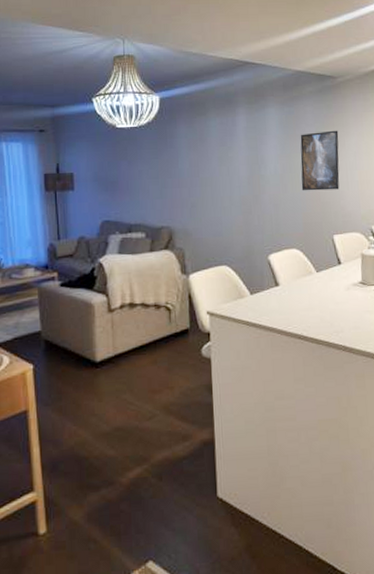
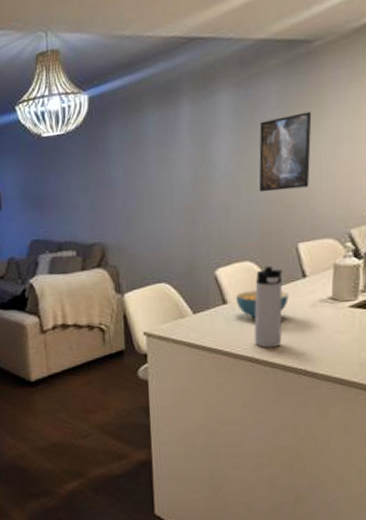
cereal bowl: none [285,274,329,300] -> present [235,290,289,319]
thermos bottle: none [301,253,325,326] -> present [254,266,283,348]

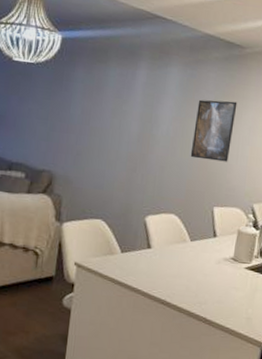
cereal bowl: present [235,290,289,319] -> none [158,240,201,267]
thermos bottle: present [254,266,283,348] -> none [168,221,199,294]

